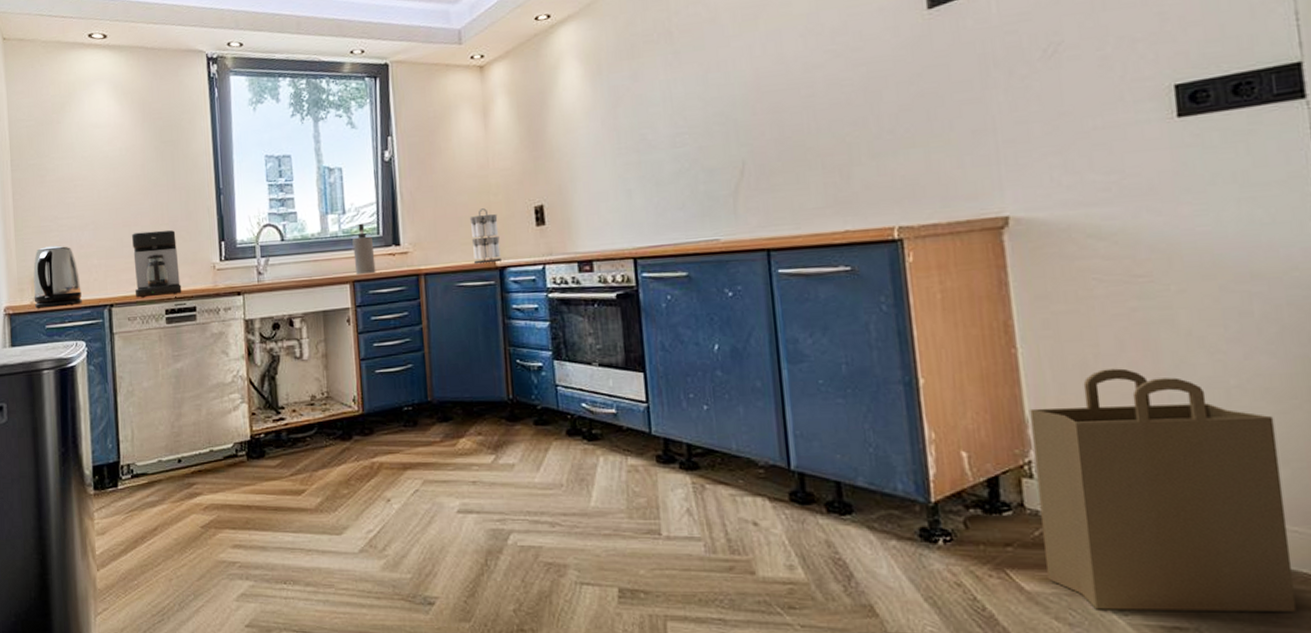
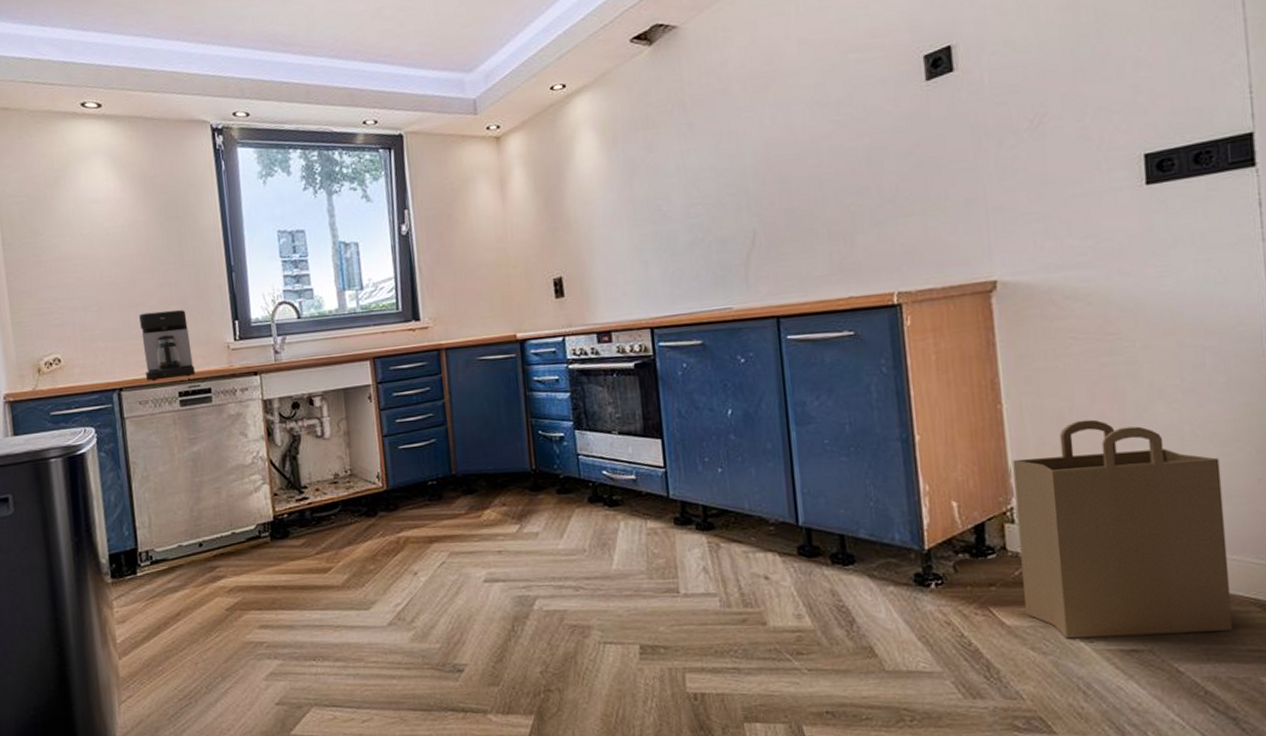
kettle: present [33,245,82,310] -> none [33,328,89,396]
soap dispenser: present [349,223,376,275] -> none [367,298,396,352]
spice rack: present [469,208,503,264] -> none [489,281,523,338]

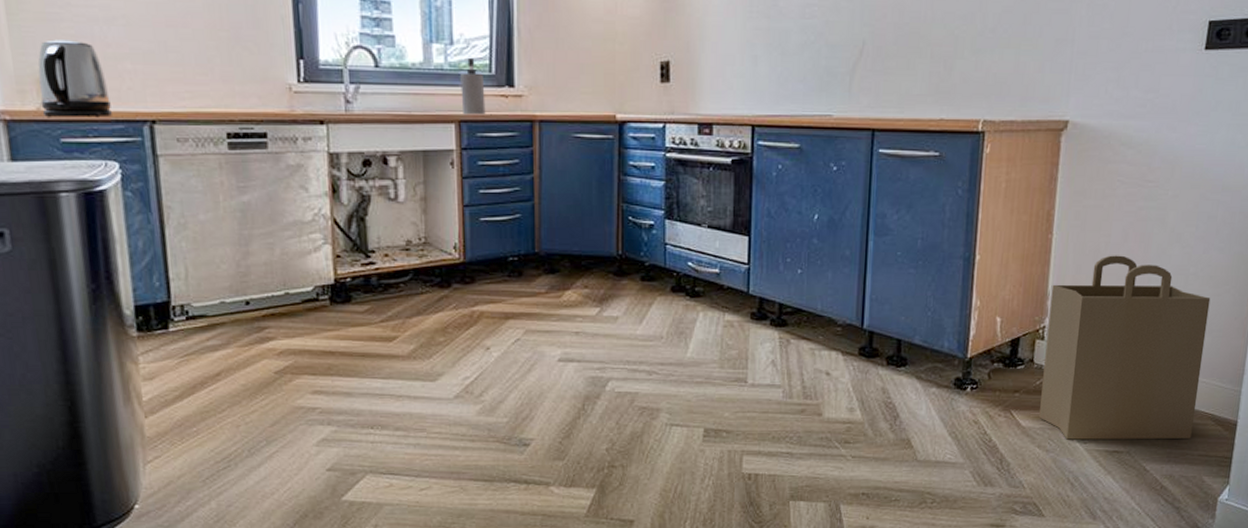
kettle: none [33,328,89,396] -> present [37,39,112,118]
coffee maker: present [139,309,196,382] -> none [179,36,249,118]
soap dispenser: none [367,298,396,352] -> present [457,57,486,115]

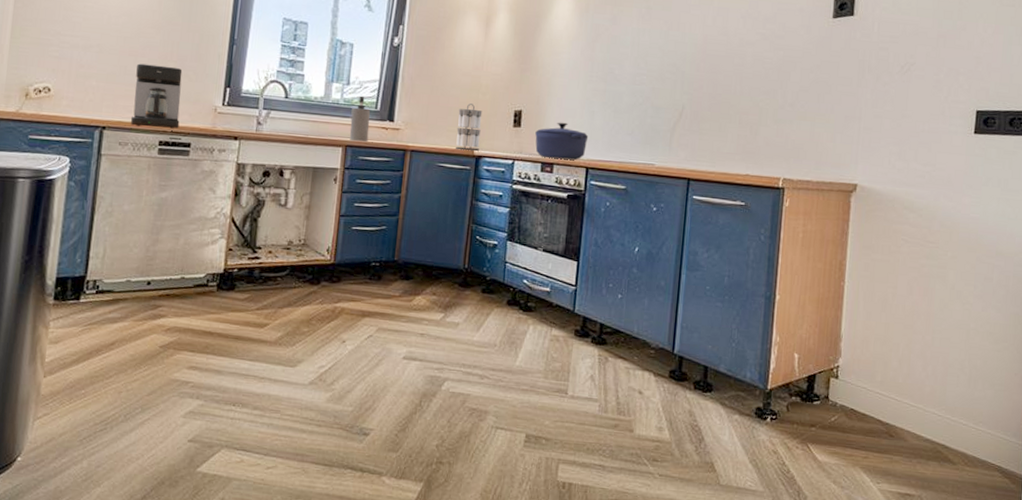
kettle: present [37,39,112,118] -> none [19,59,74,122]
coffee maker: none [179,36,249,118] -> present [130,63,183,129]
spice rack: none [592,57,623,116] -> present [456,103,483,152]
cooking pot: none [688,72,752,118] -> present [535,122,589,161]
shopping bag: present [1039,255,1211,440] -> none [834,305,991,488]

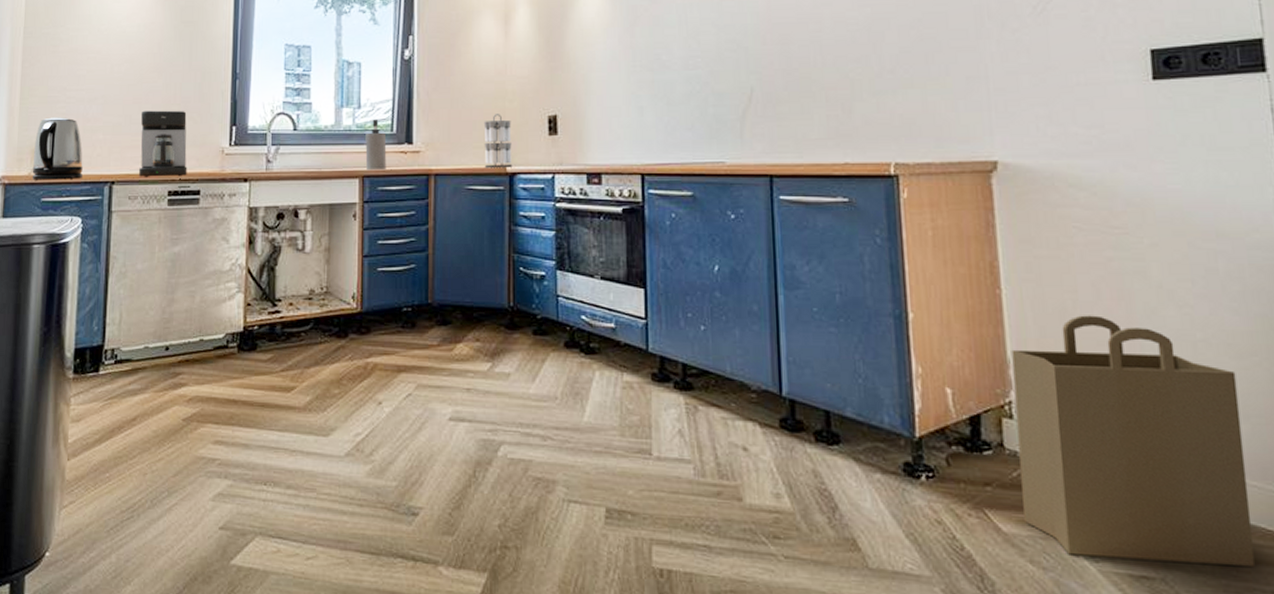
kettle: none [19,59,74,122] -> present [32,117,83,182]
cooking pot: present [535,122,589,161] -> none [576,123,640,168]
shopping bag: none [834,305,991,488] -> present [1011,315,1256,566]

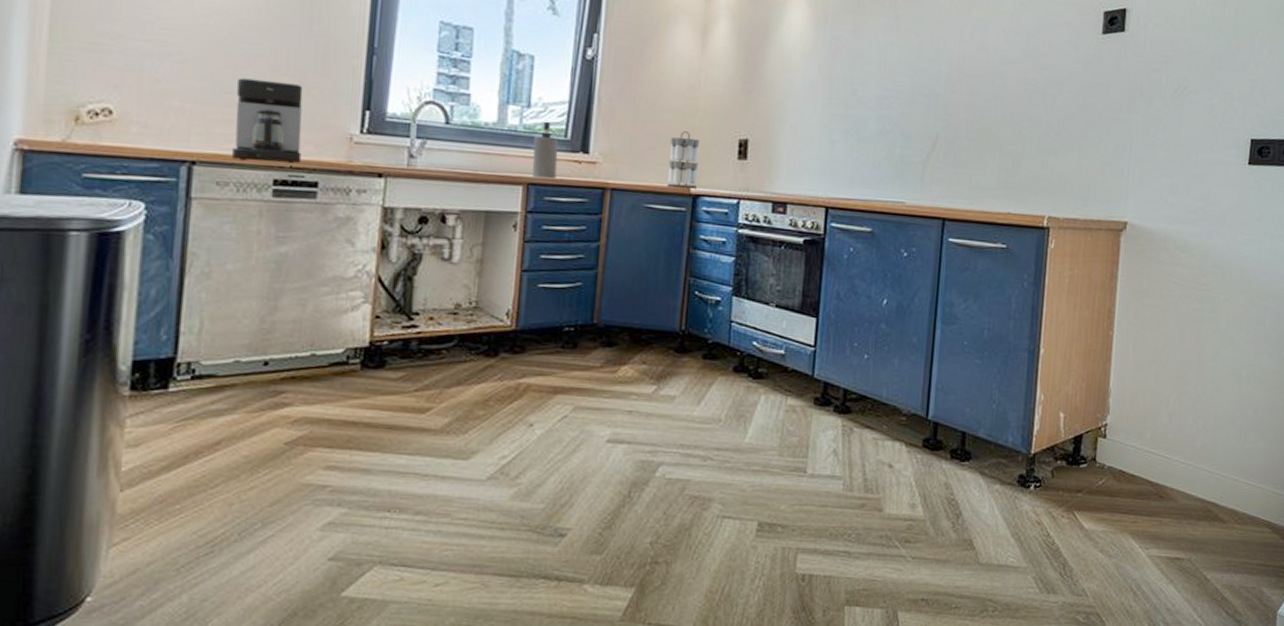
kettle: present [32,117,83,182] -> none [67,70,149,155]
shopping bag: present [1011,315,1256,566] -> none [1102,355,1263,546]

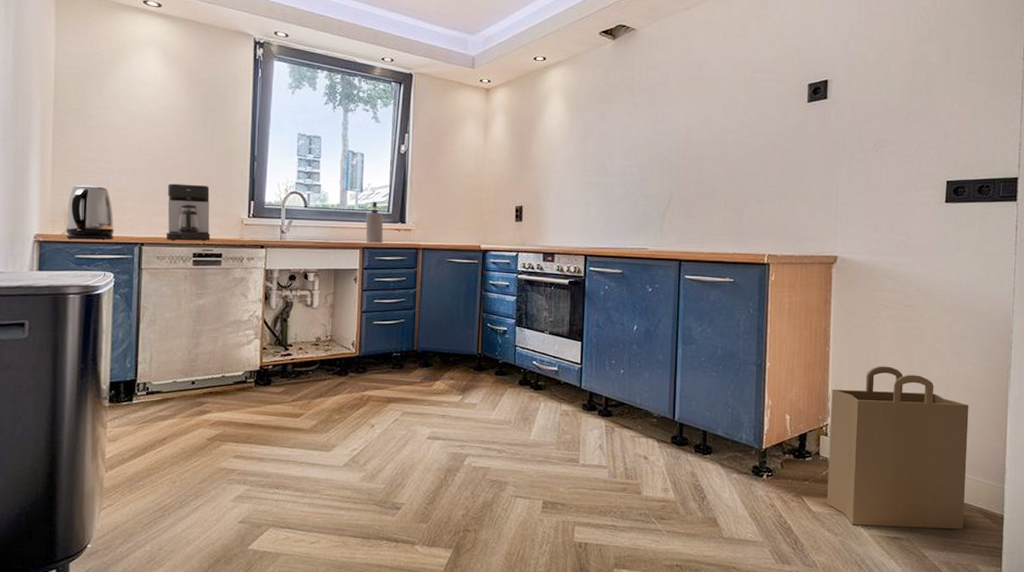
kettle: none [67,70,149,155] -> present [65,185,114,241]
spice rack: present [668,131,700,190] -> none [463,202,486,246]
shopping bag: none [1102,355,1263,546] -> present [827,366,969,529]

